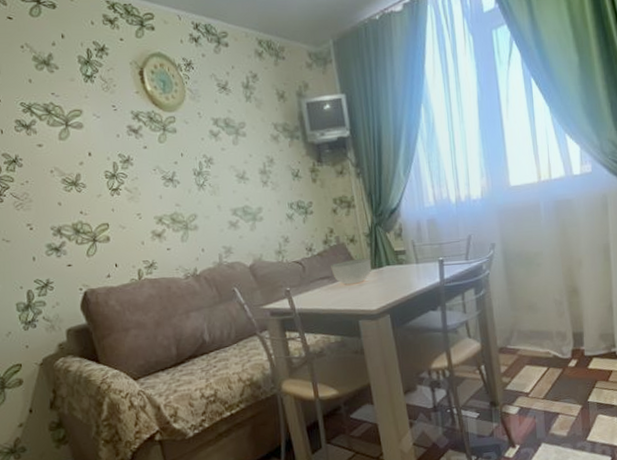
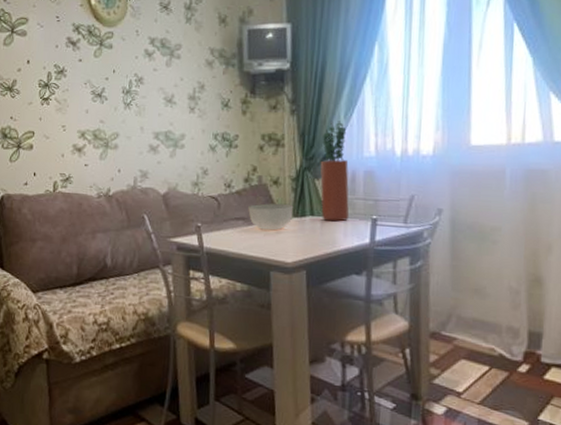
vase: none [387,178,420,268] -> present [320,120,350,222]

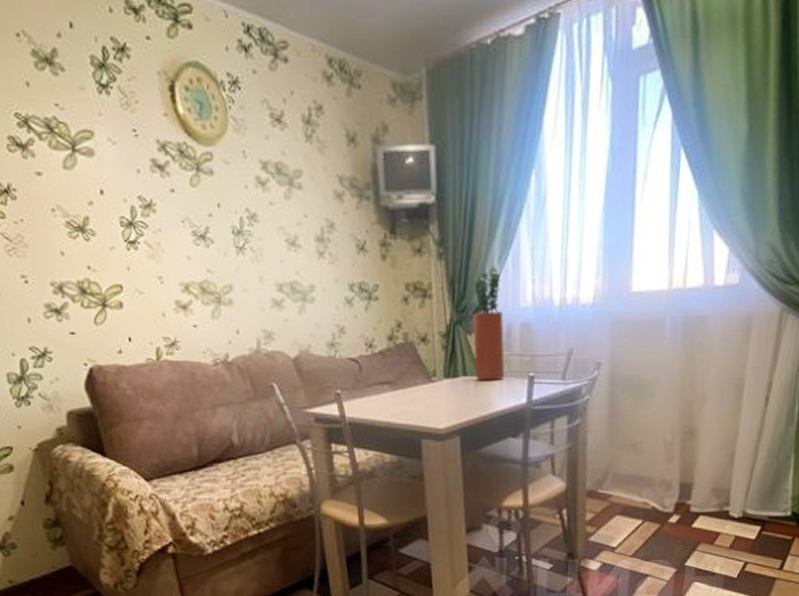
bowl: present [248,203,294,232] -> none [394,363,445,396]

